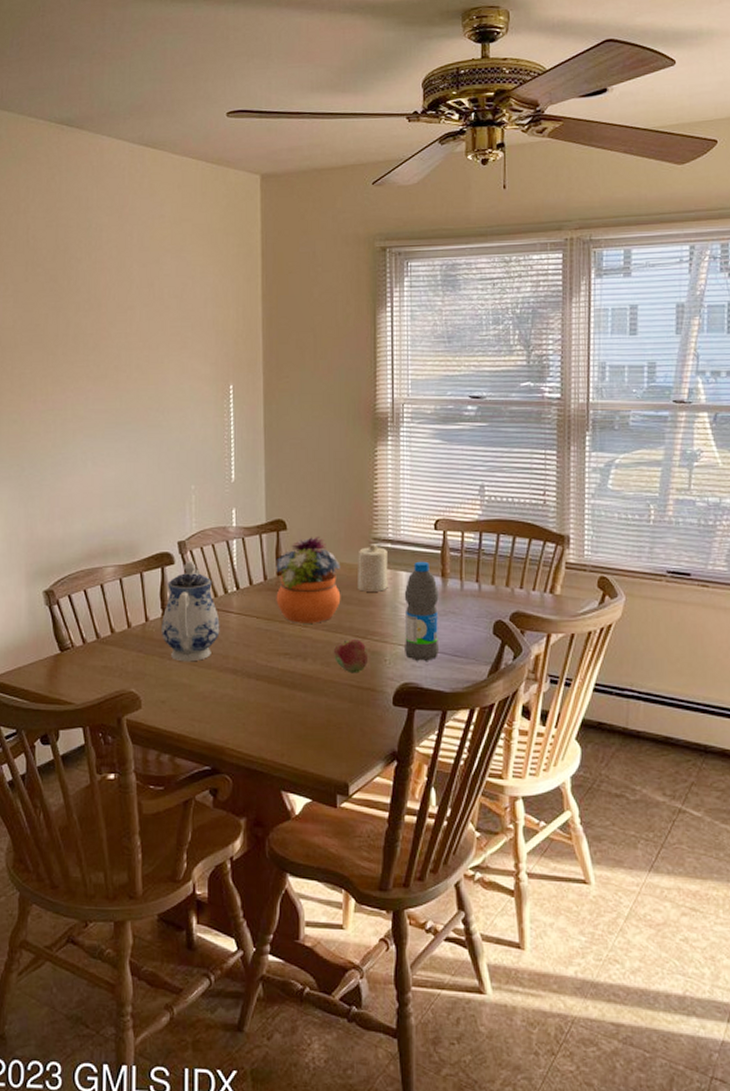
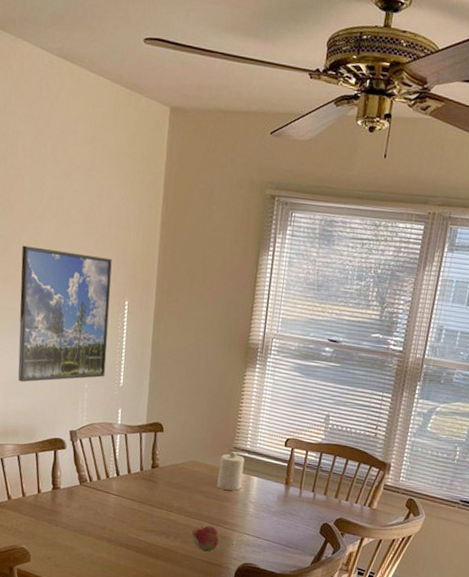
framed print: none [112,340,214,492] -> present [18,245,112,383]
teapot: present [162,562,220,662] -> none [51,448,101,530]
flower arrangement: present [276,535,341,623] -> none [149,440,205,510]
water bottle: present [404,561,440,661] -> none [248,470,282,548]

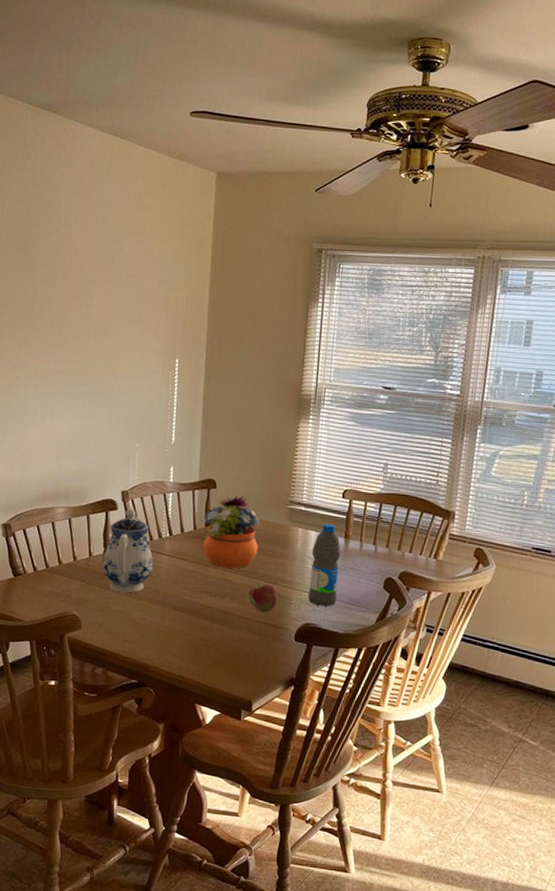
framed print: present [18,245,112,383] -> none [69,310,162,444]
teapot: none [51,448,101,530] -> present [102,508,153,593]
flower arrangement: none [149,440,205,510] -> present [202,495,260,569]
candle: present [217,452,245,491] -> none [273,506,301,546]
water bottle: none [248,470,282,548] -> present [308,523,341,607]

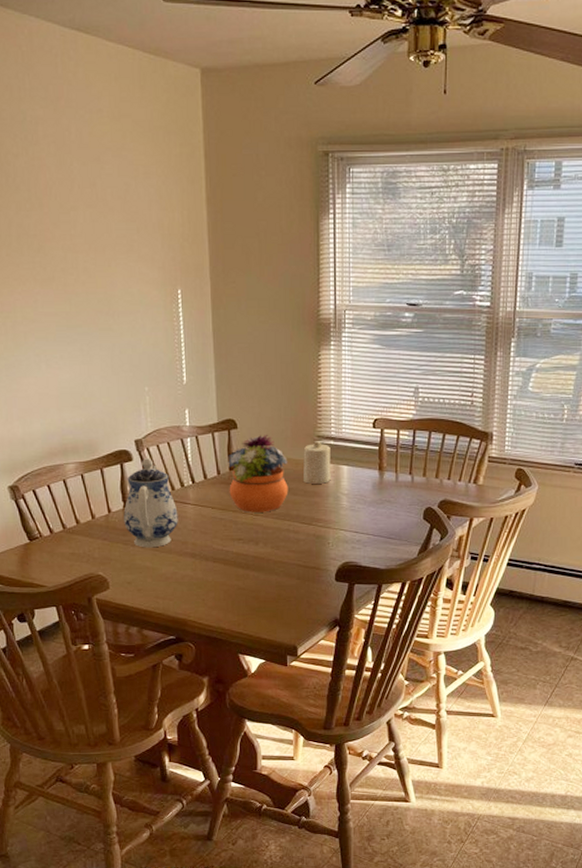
fruit: present [248,583,278,613] -> none [283,525,314,555]
candle: none [273,506,301,546] -> present [303,441,331,484]
water bottle: present [308,523,341,607] -> none [345,456,377,543]

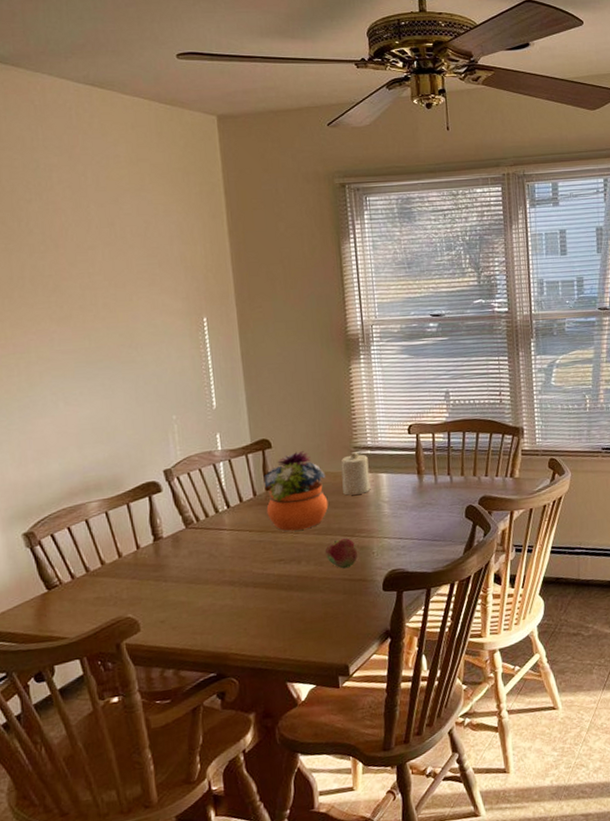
teapot: present [124,458,178,548] -> none [154,487,214,582]
fruit: none [283,525,314,555] -> present [326,537,358,569]

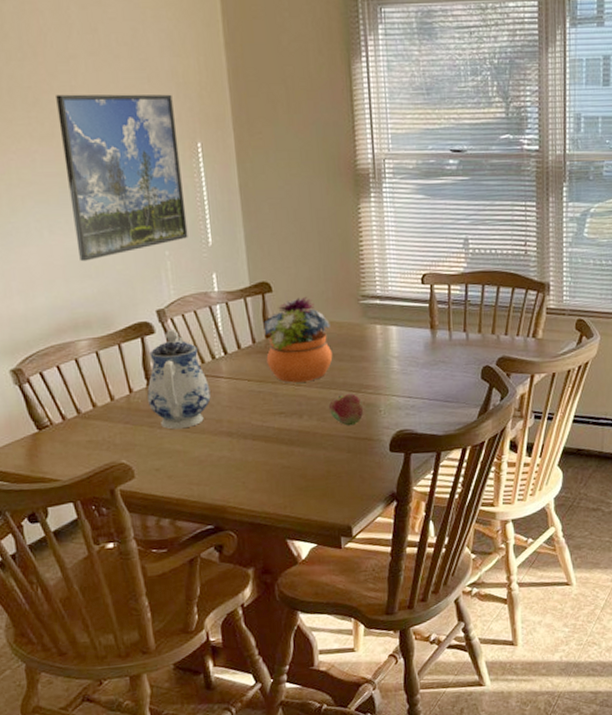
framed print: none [75,277,194,429] -> present [56,94,188,262]
teapot: none [154,487,214,582] -> present [147,329,211,430]
candle: present [340,452,371,495] -> none [347,301,379,348]

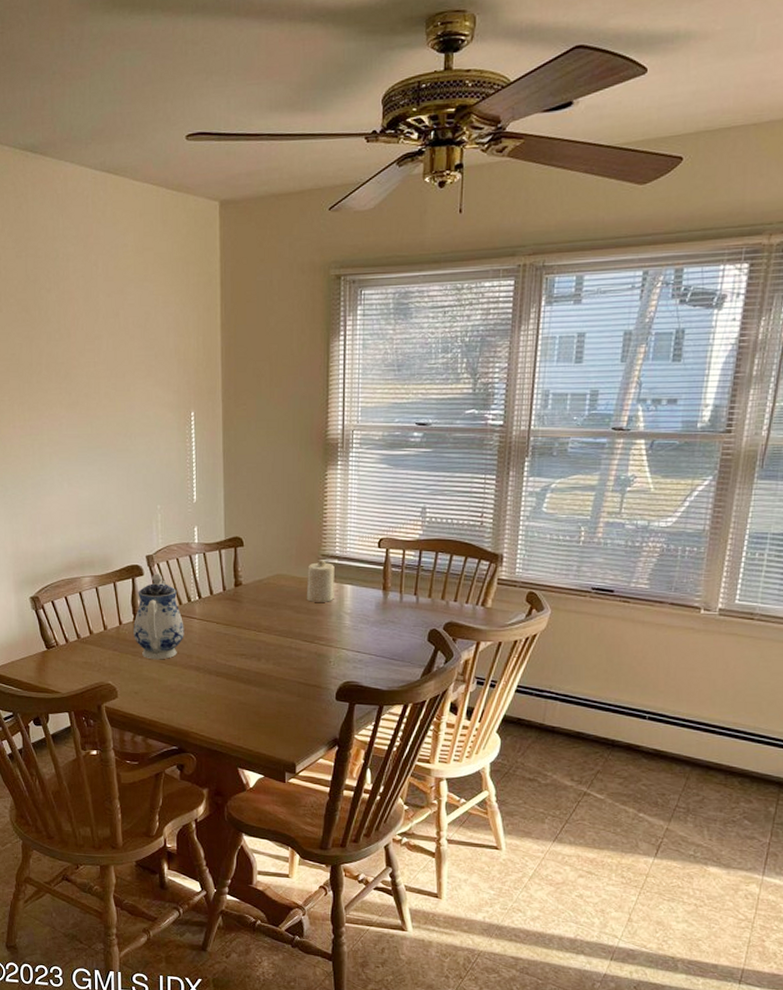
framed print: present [56,94,188,262] -> none [82,369,177,511]
flower arrangement: present [263,296,333,383] -> none [234,552,292,629]
fruit: present [329,393,364,426] -> none [285,642,316,673]
candle: none [347,301,379,348] -> present [307,560,335,602]

